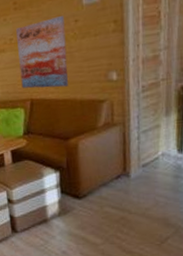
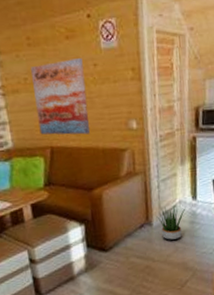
potted plant: none [135,158,170,193] -> present [157,205,186,240]

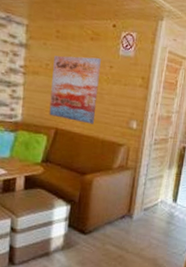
potted plant: present [157,205,186,240] -> none [138,203,166,235]

